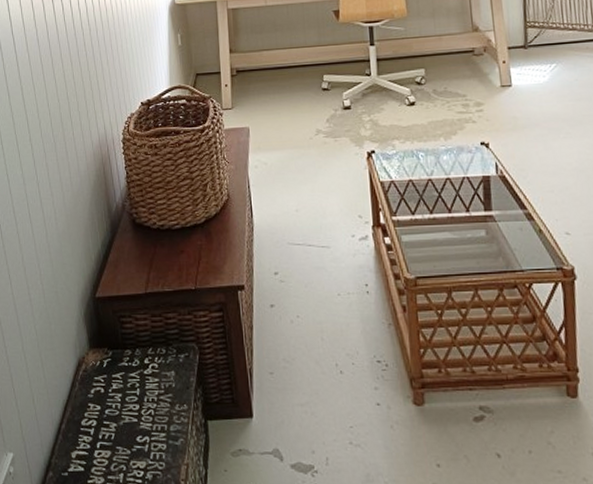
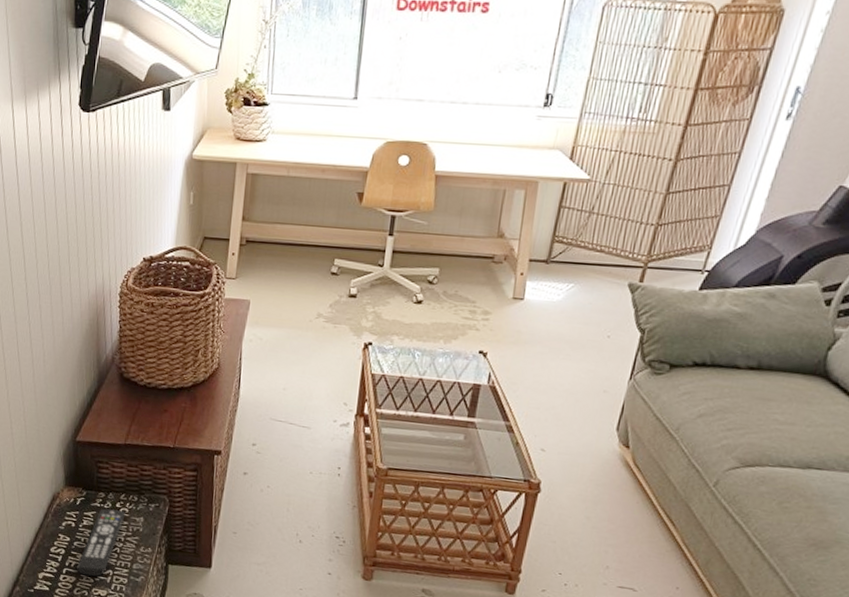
remote control: none [111,366,155,447] -> present [77,508,125,576]

